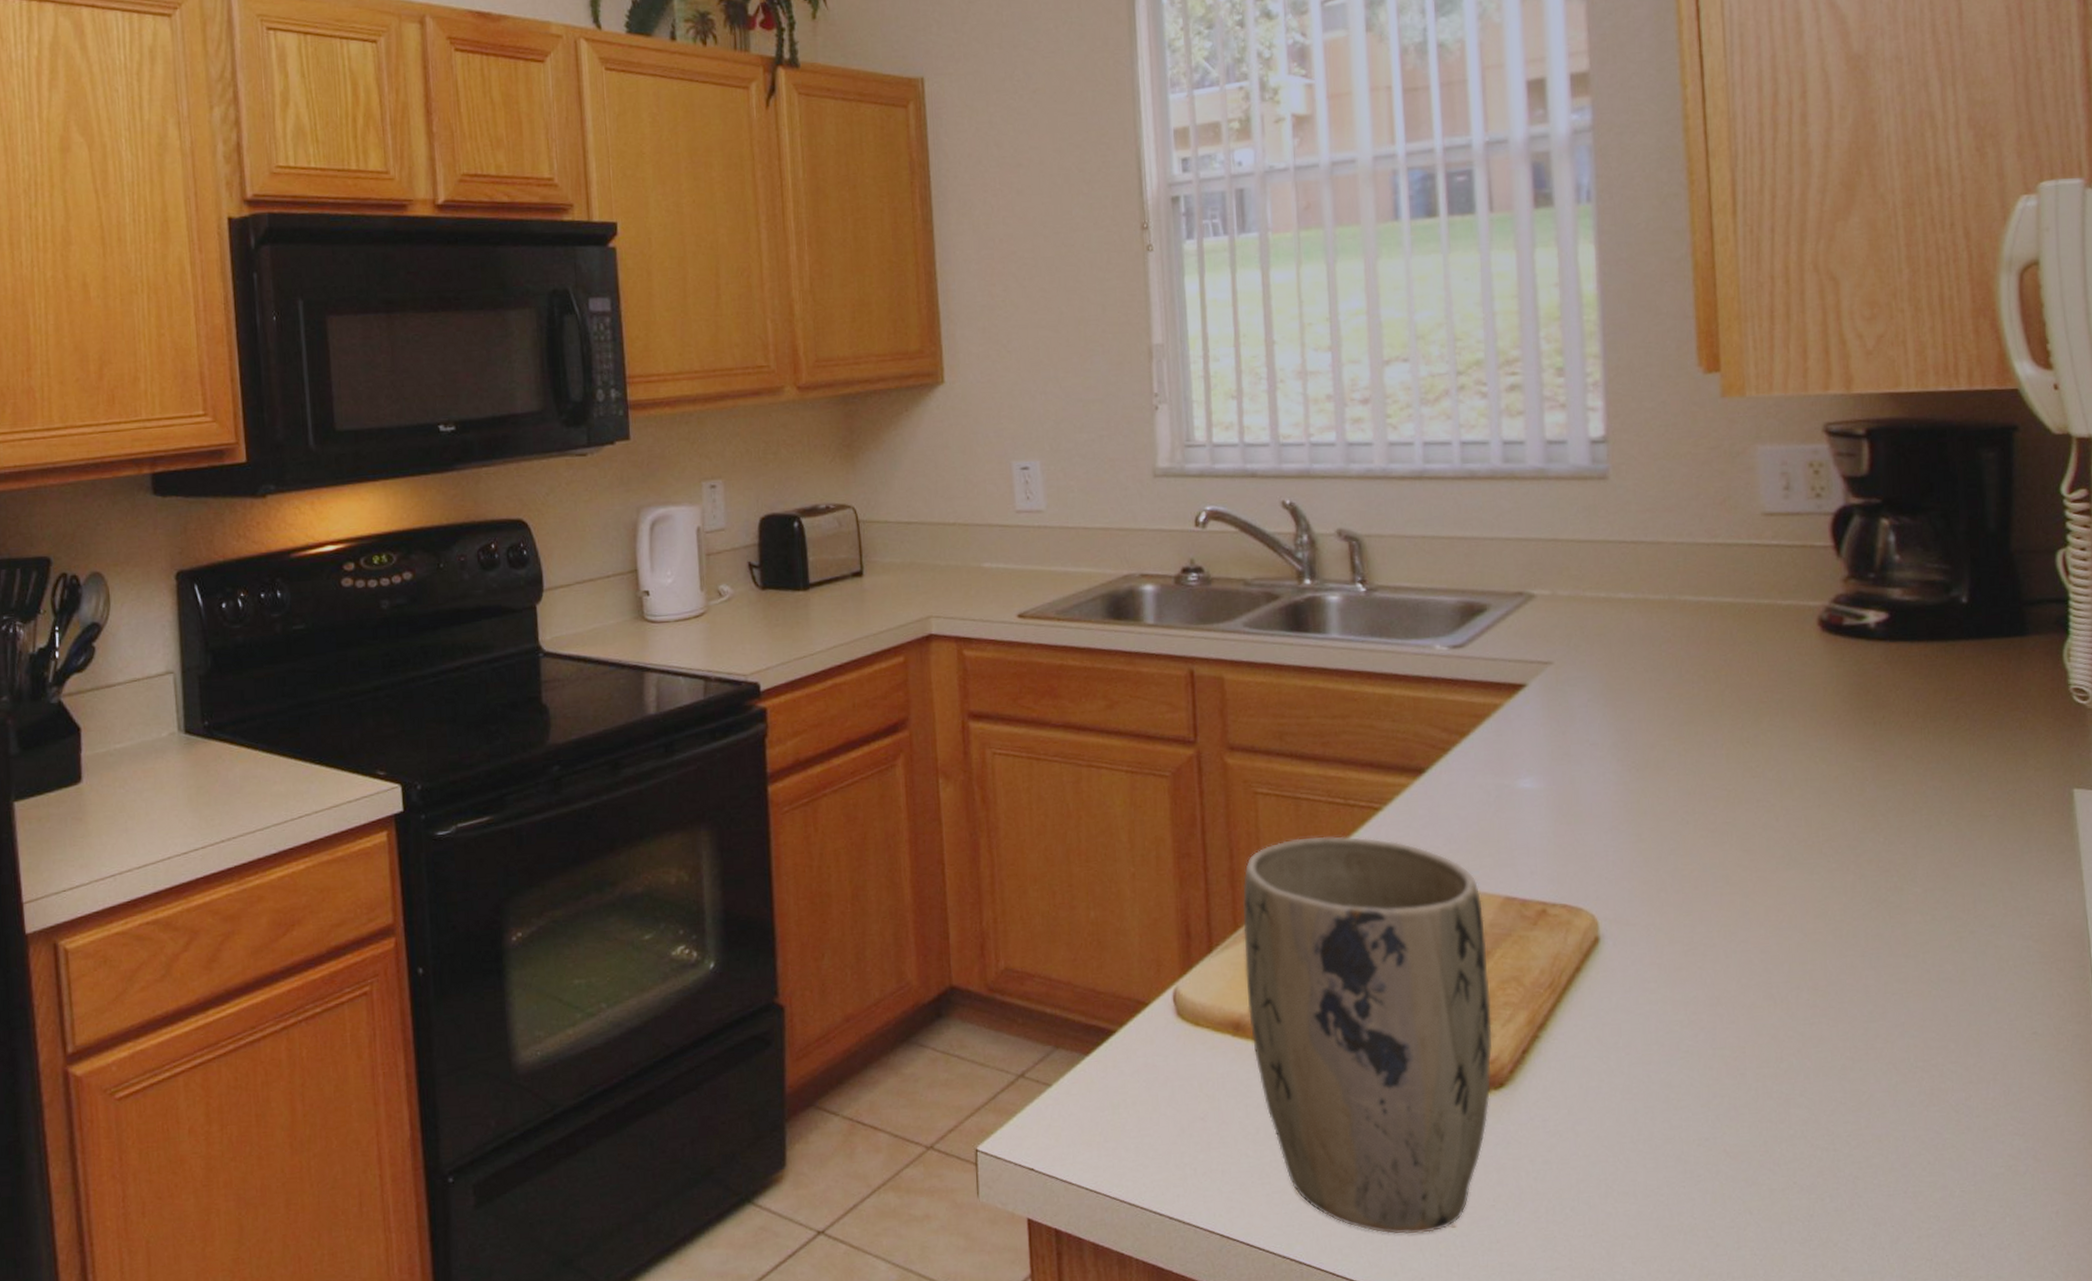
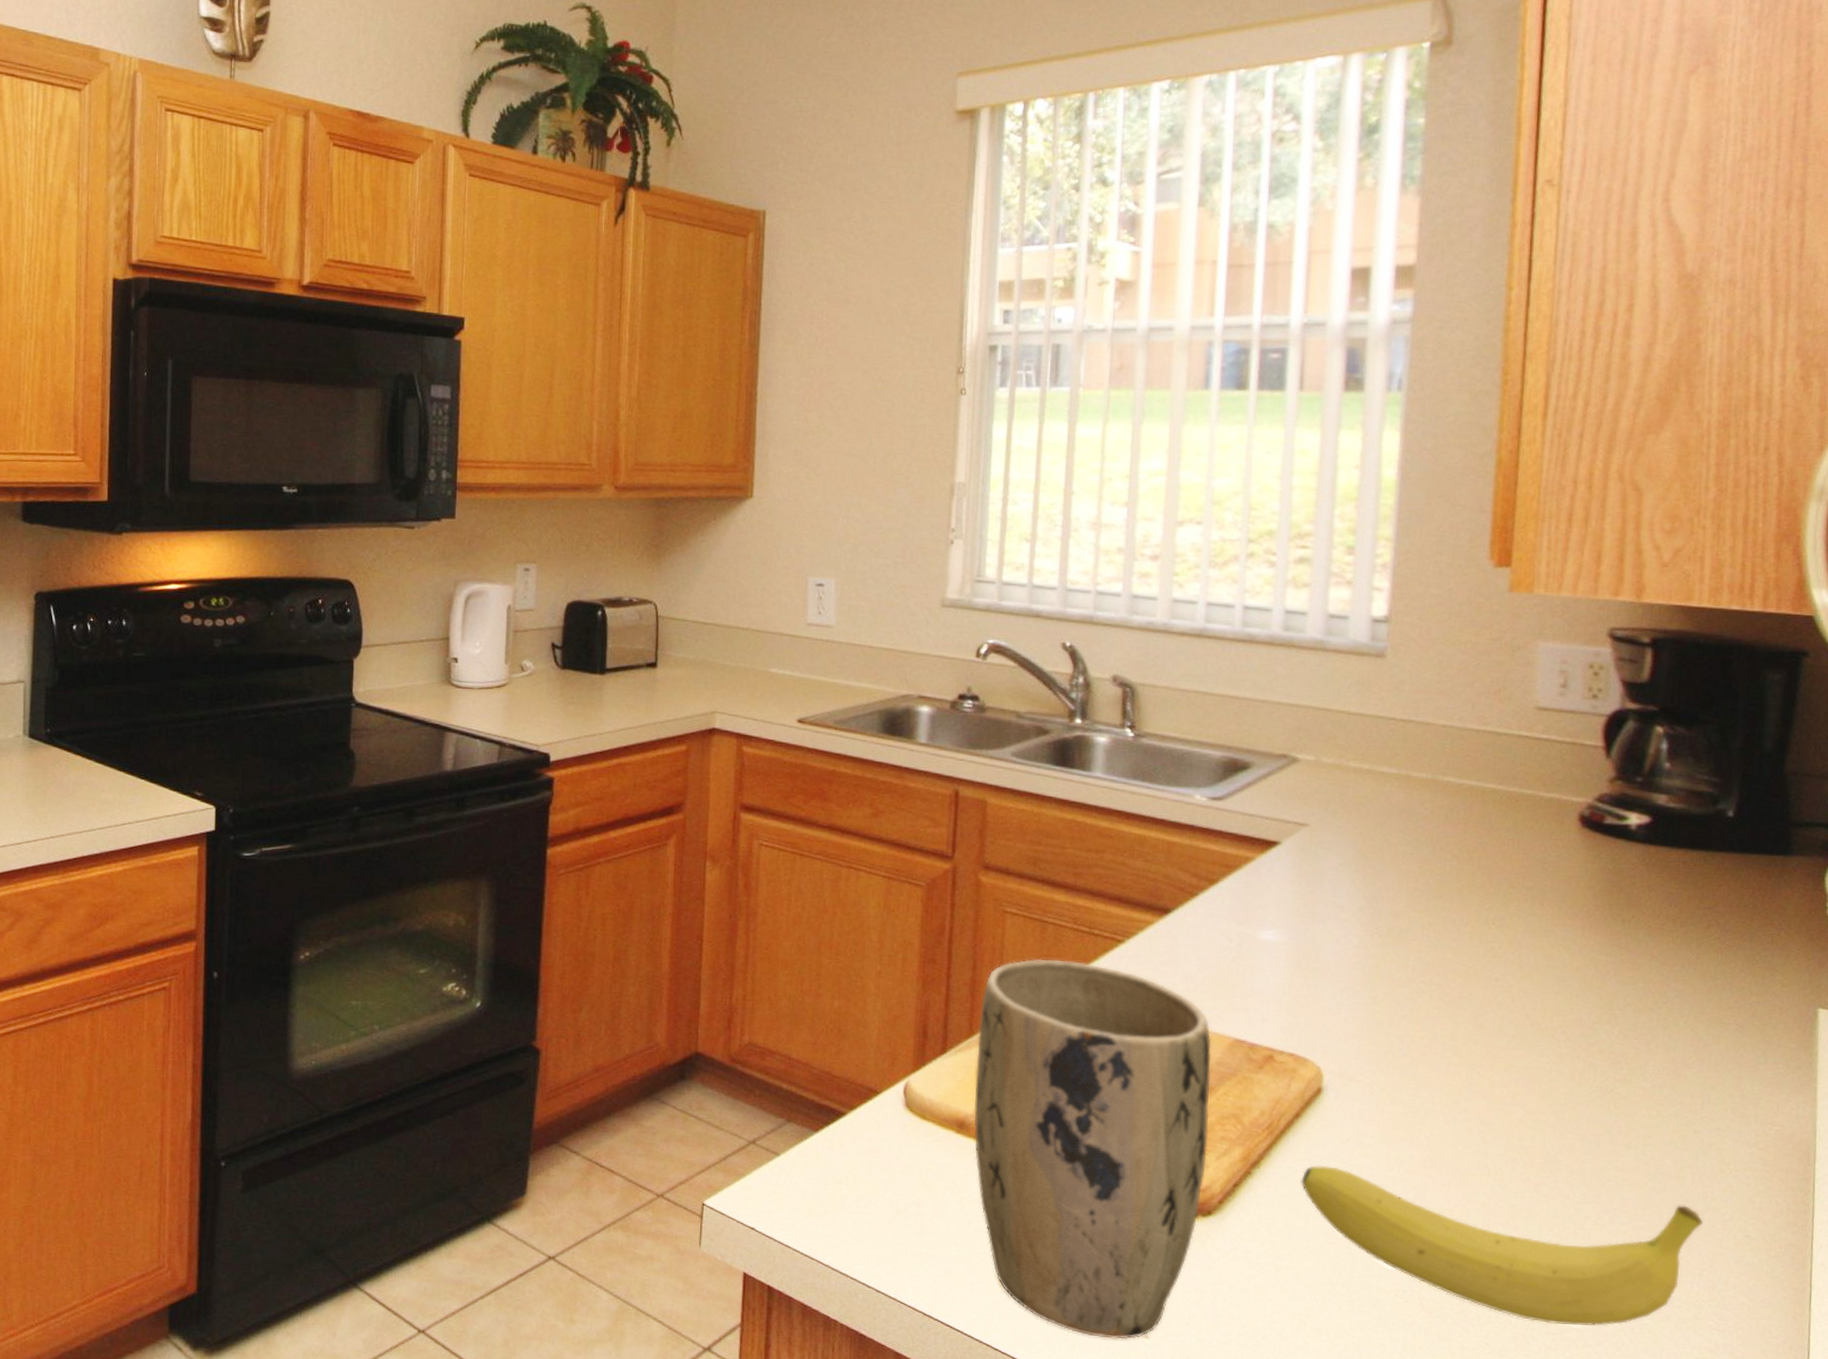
fruit: none [1589,1008,1991,1153] -> present [1300,1165,1704,1327]

